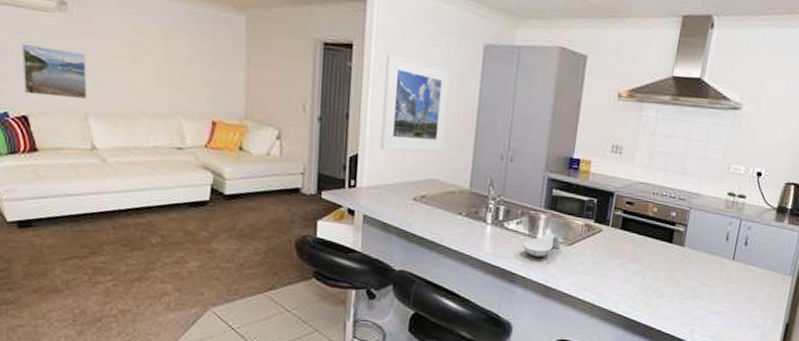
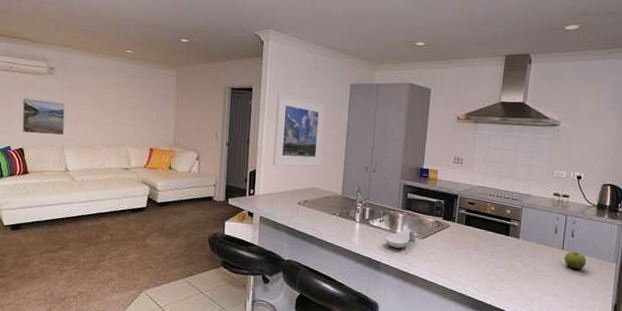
fruit: none [734,262,760,284] -> present [564,251,587,270]

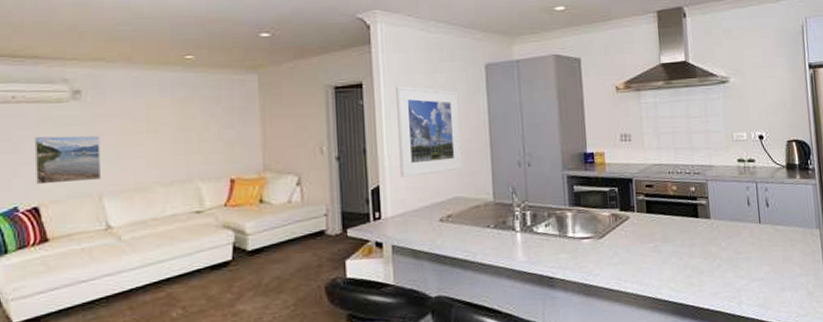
spoon rest: present [385,229,416,248] -> none [555,230,593,256]
fruit: present [564,251,587,270] -> none [763,223,788,244]

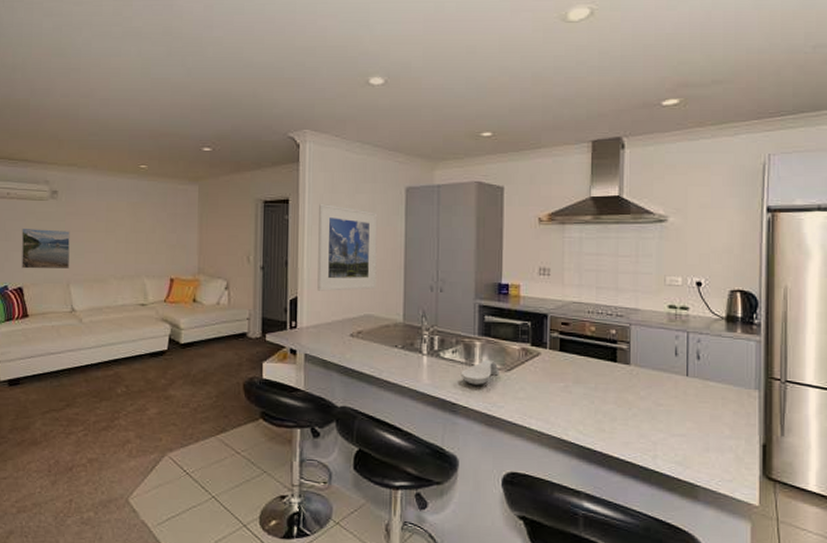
spoon rest: none [555,230,593,256] -> present [460,360,499,385]

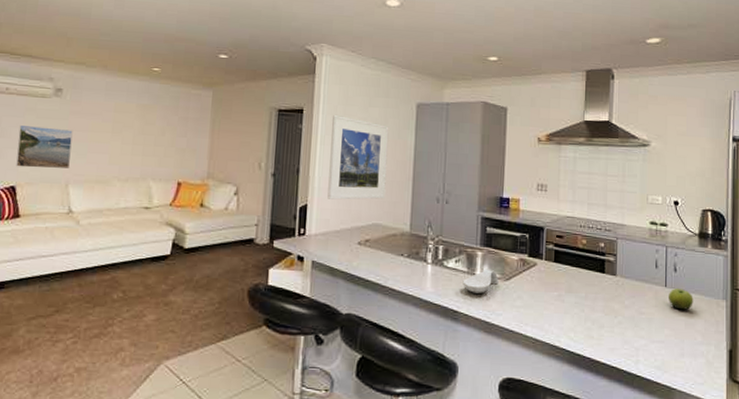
fruit: none [691,378,720,401] -> present [669,289,693,310]

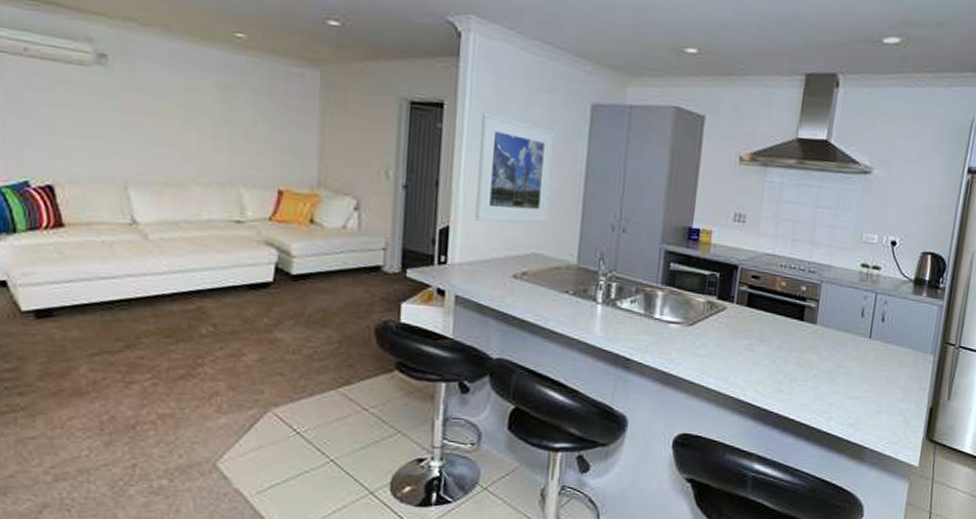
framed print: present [15,126,73,169] -> none [49,103,129,165]
spoon rest: present [462,270,499,293] -> none [638,312,681,340]
fruit: present [669,289,693,310] -> none [871,340,899,364]

